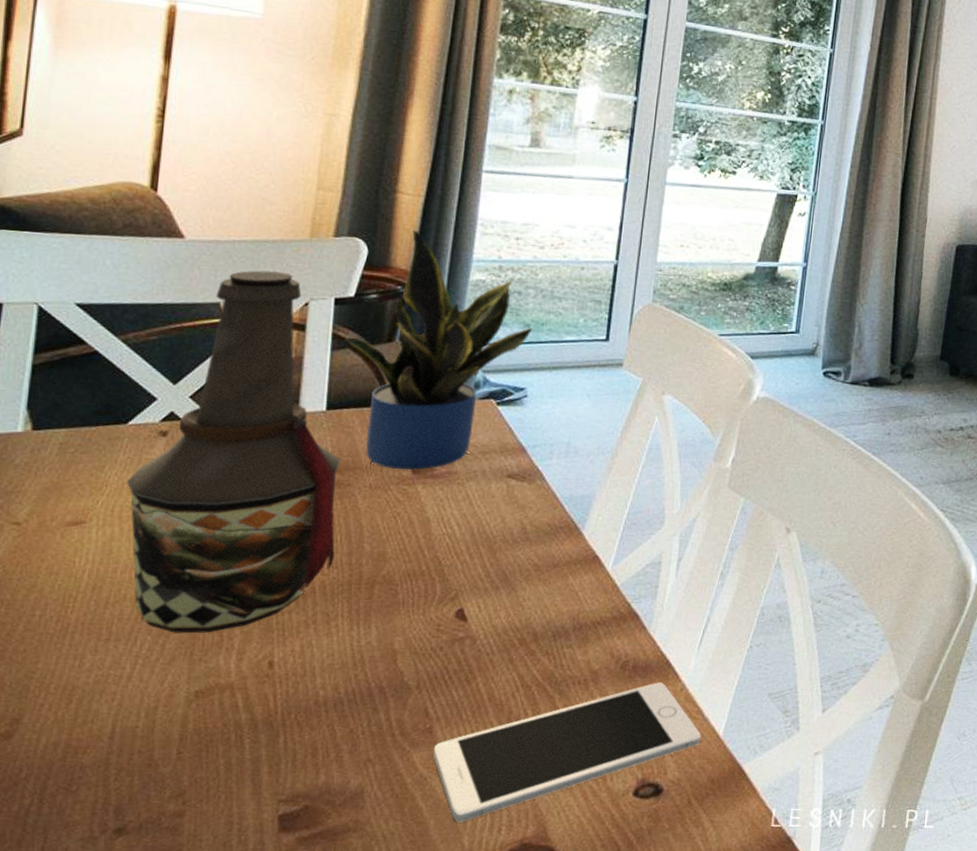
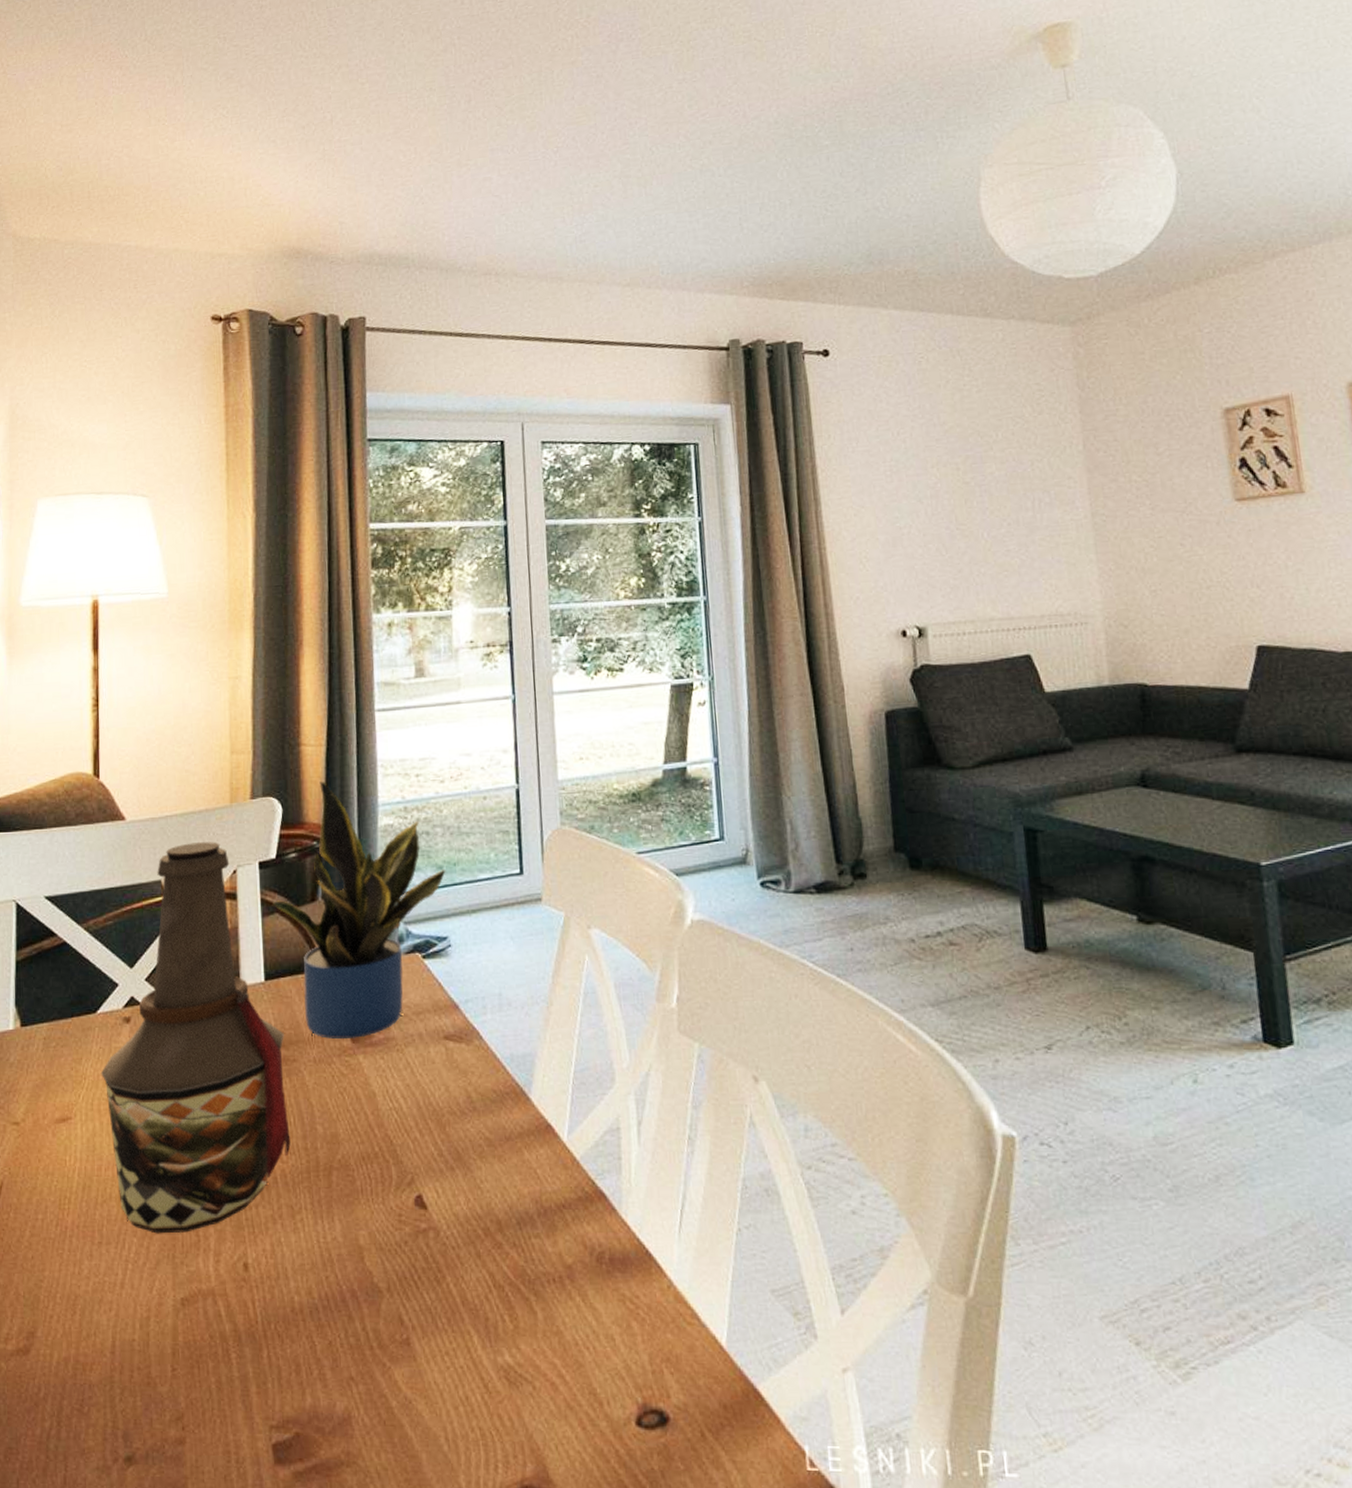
cell phone: present [433,682,702,823] -> none [414,1278,703,1458]

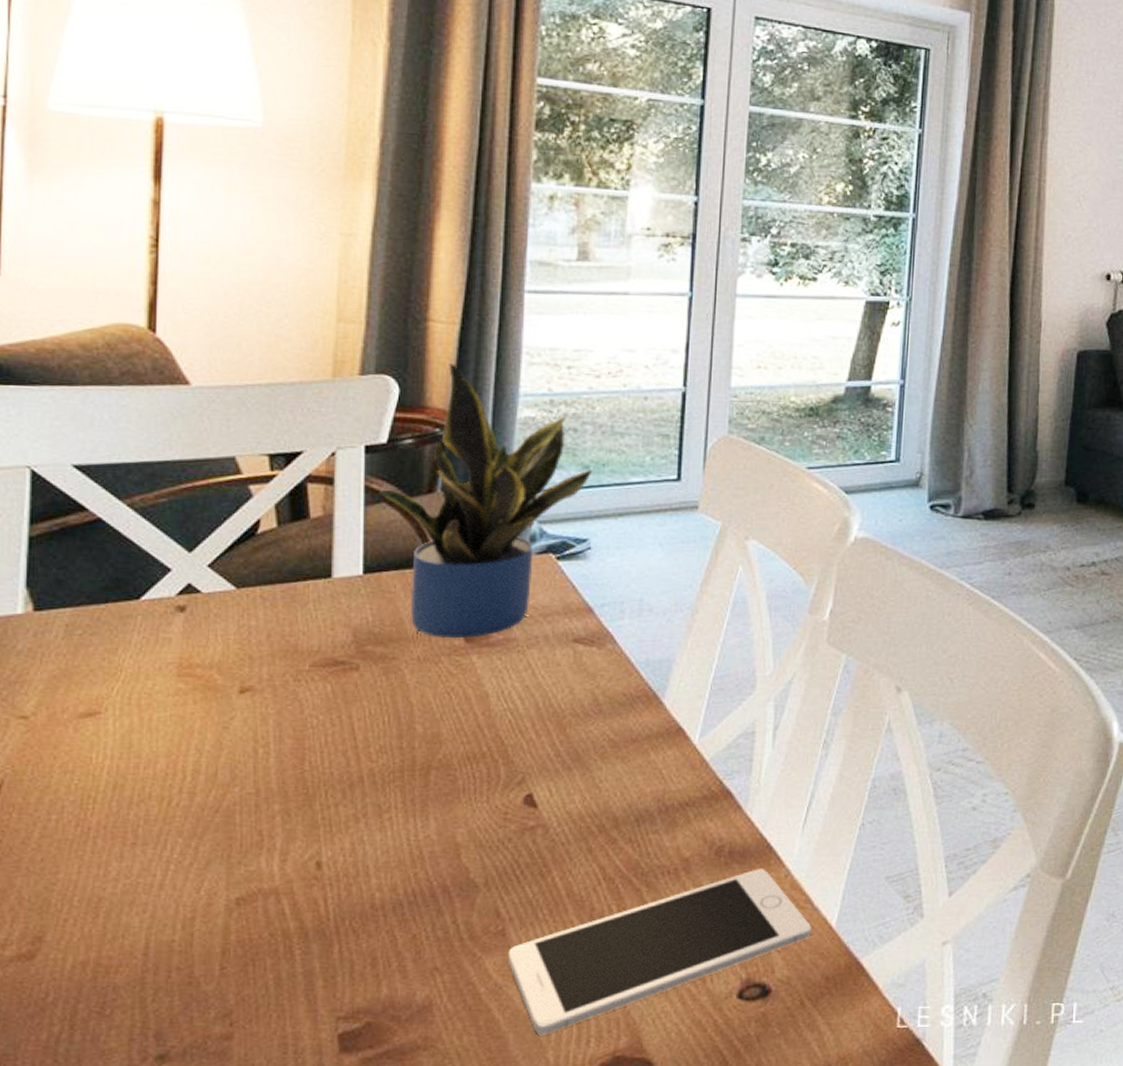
bottle: present [100,842,291,1234] -> none [142,418,383,834]
cell phone: none [414,1278,703,1458] -> present [507,869,812,1036]

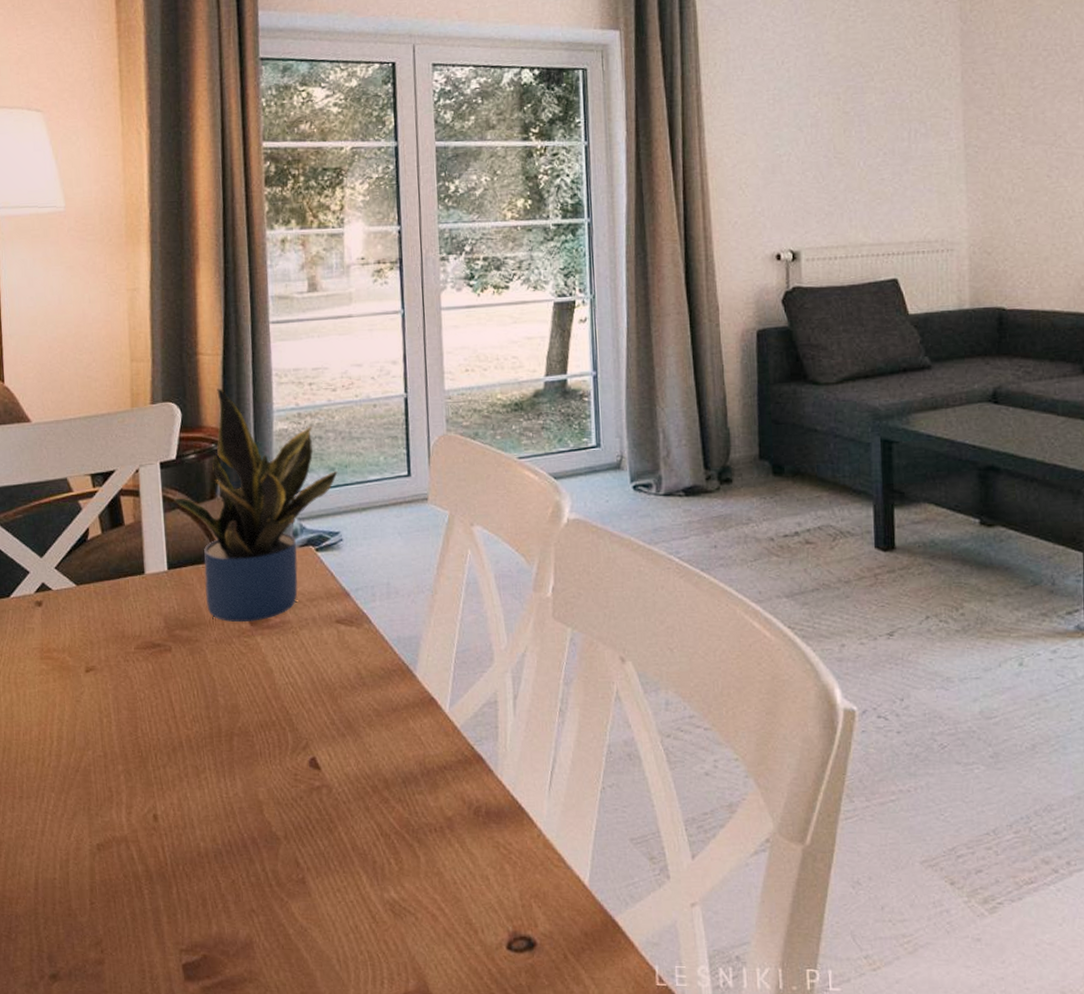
cell phone: present [507,869,812,1036] -> none [309,828,567,975]

